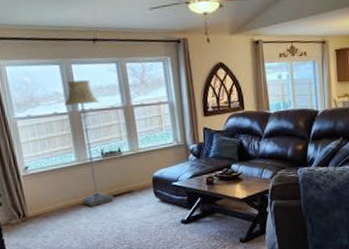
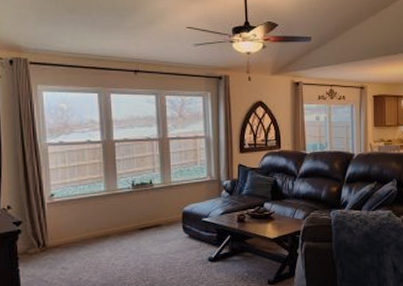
floor lamp: present [64,80,113,207] -> none [99,110,139,240]

